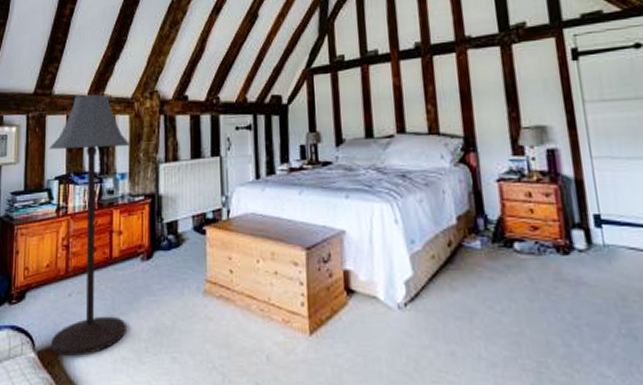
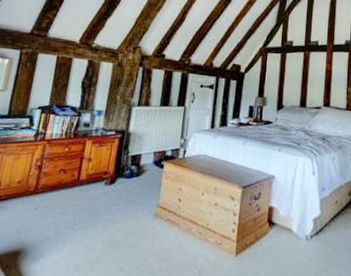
floor lamp: present [49,94,130,357] -> none [11,40,110,262]

